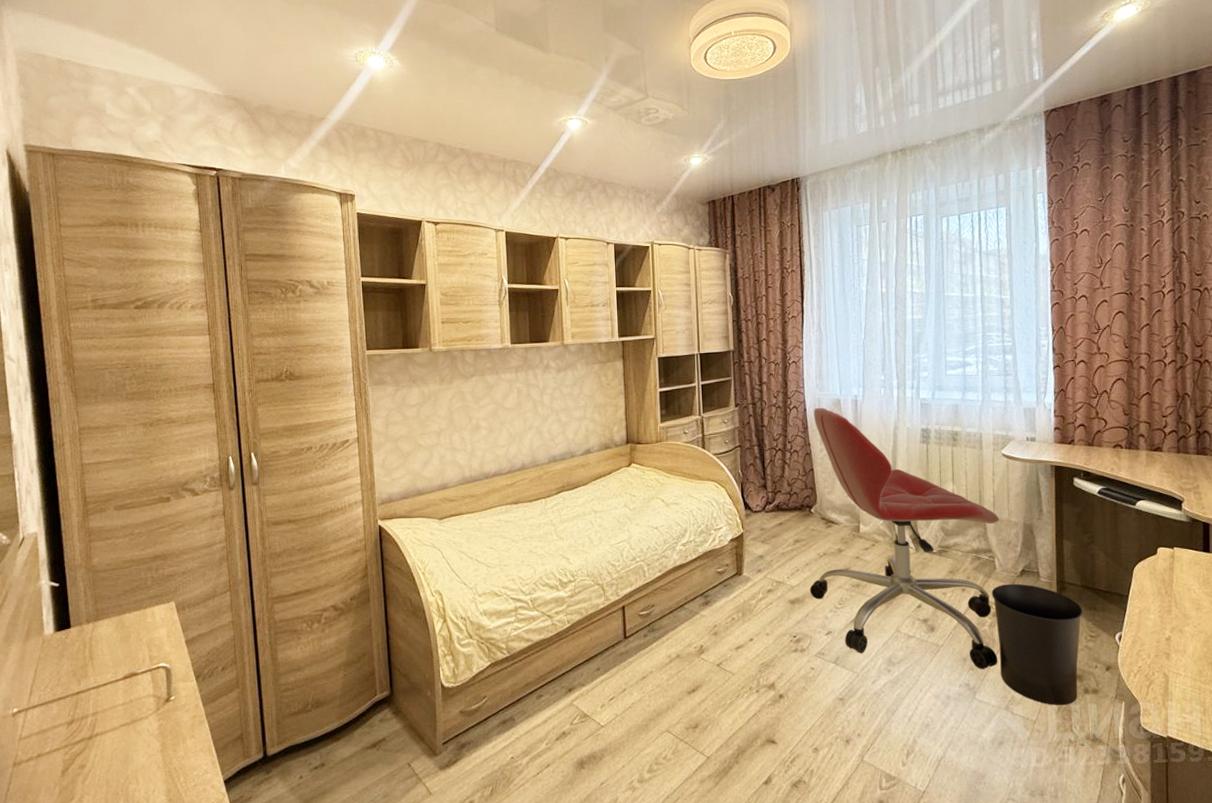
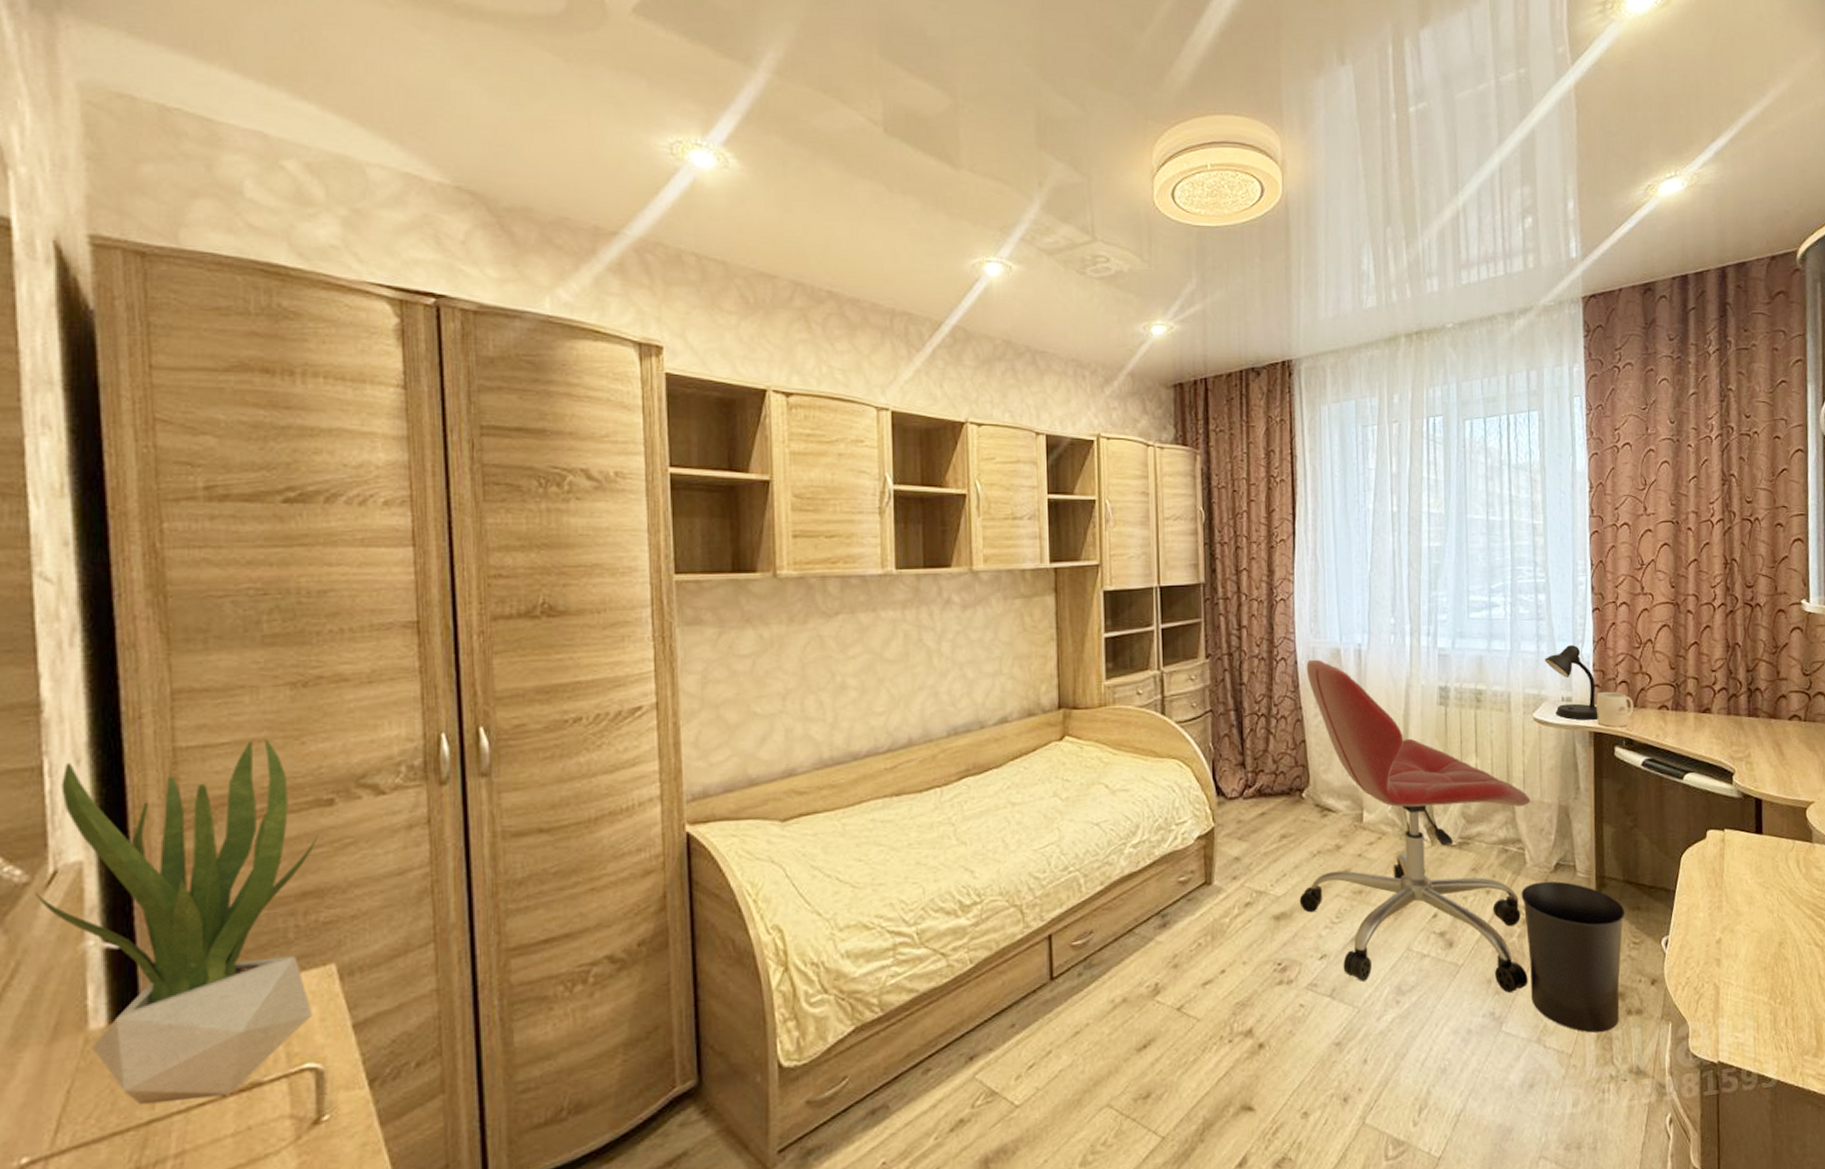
potted plant: none [13,458,163,682] -> present [34,738,318,1105]
desk lamp: none [1012,396,1101,456] -> present [1545,645,1645,720]
mug: none [1057,433,1091,462] -> present [1596,691,1634,728]

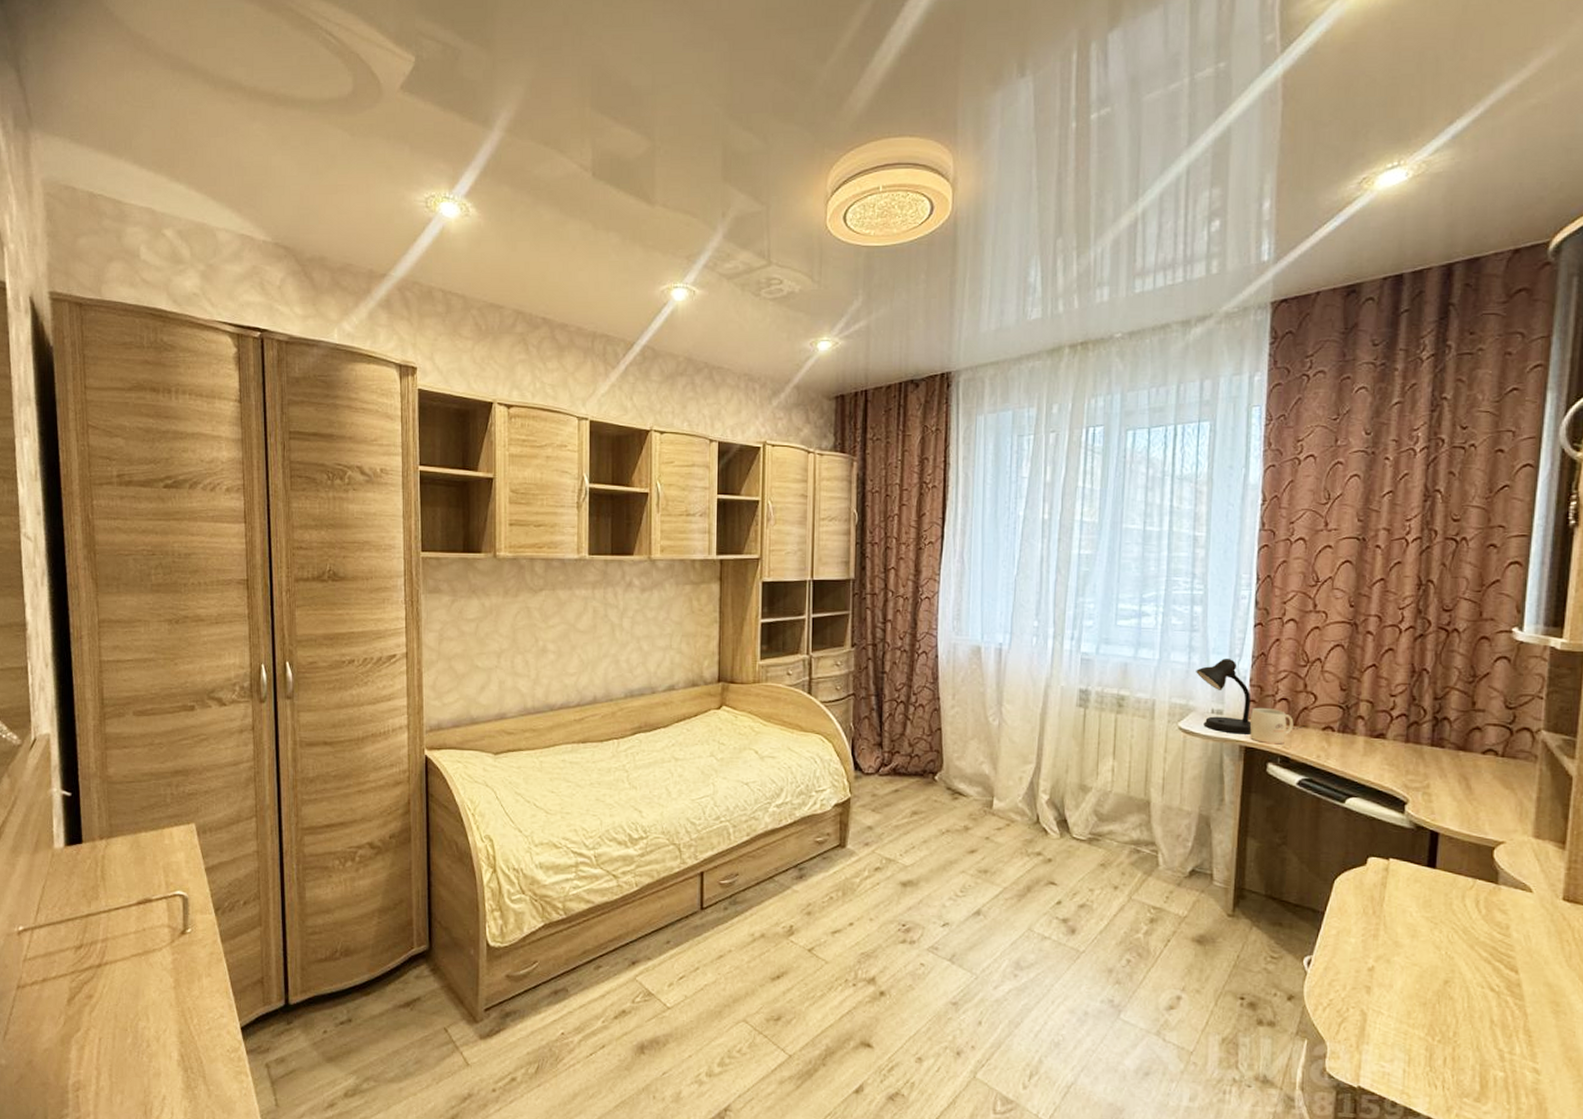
potted plant: present [34,738,318,1105] -> none [24,659,185,905]
office chair: present [1299,659,1531,993] -> none [926,654,1169,984]
waste bin: present [1521,881,1625,1033] -> none [1151,885,1265,1036]

